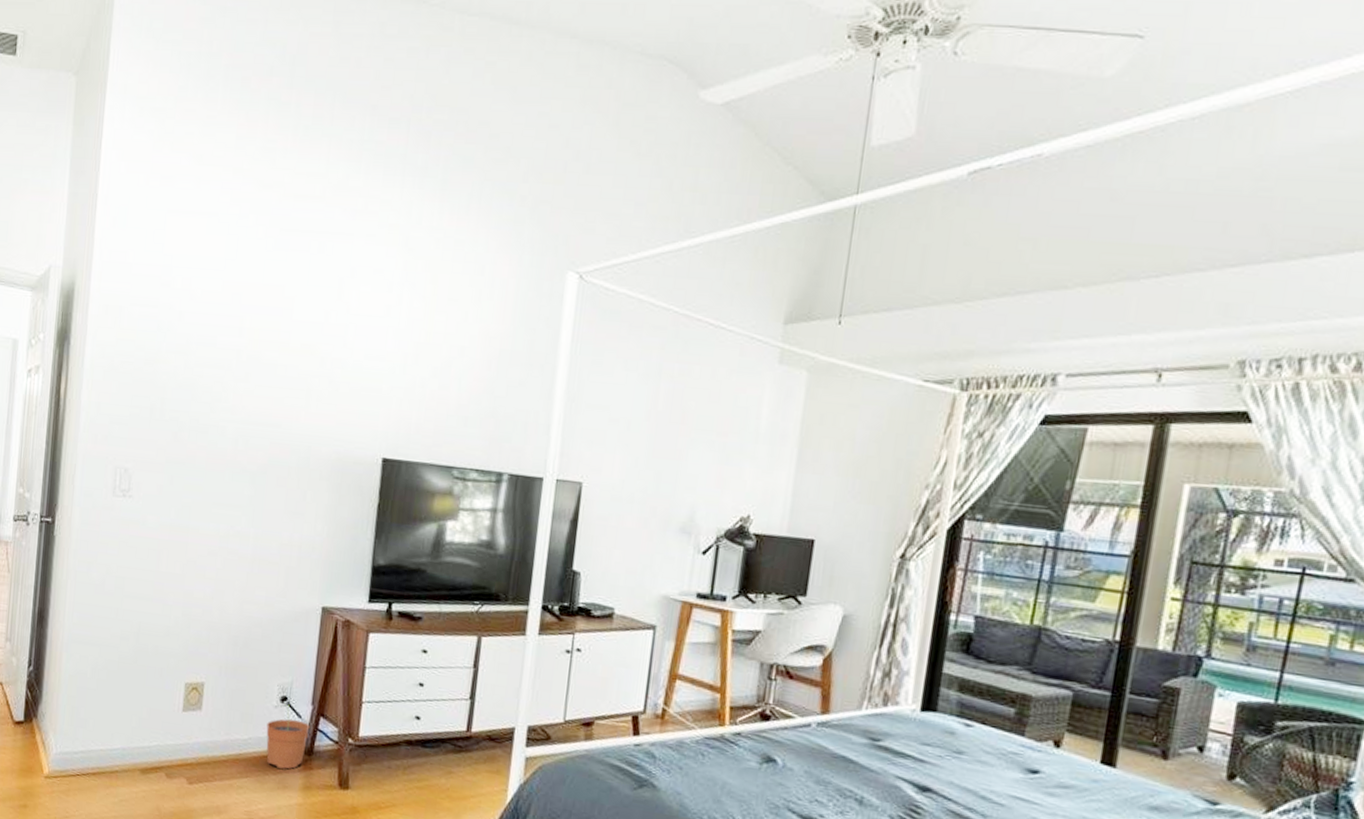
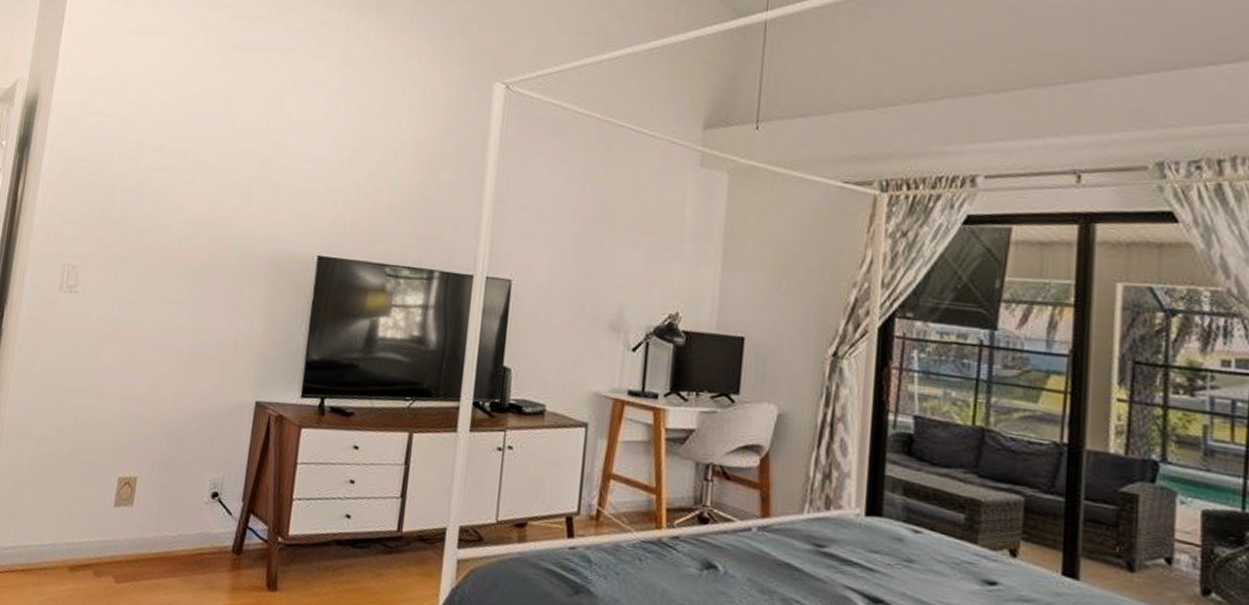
plant pot: present [266,704,310,769] -> none [195,500,240,569]

